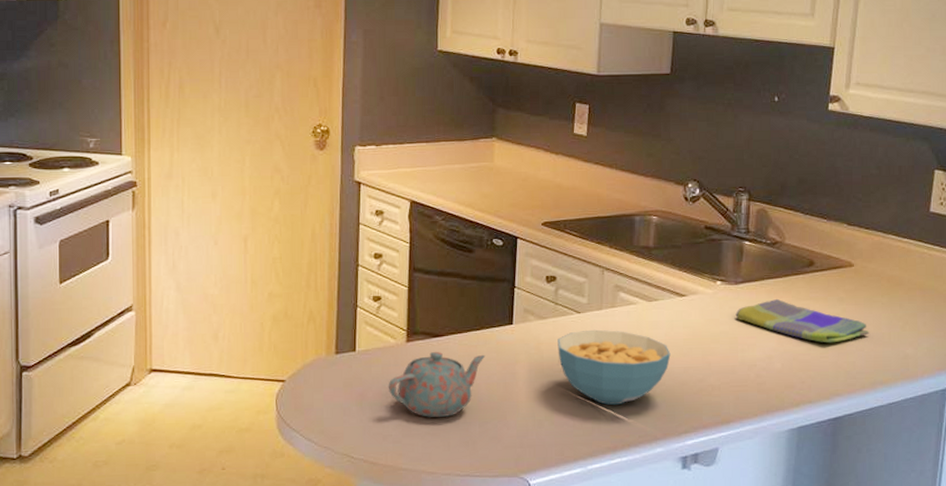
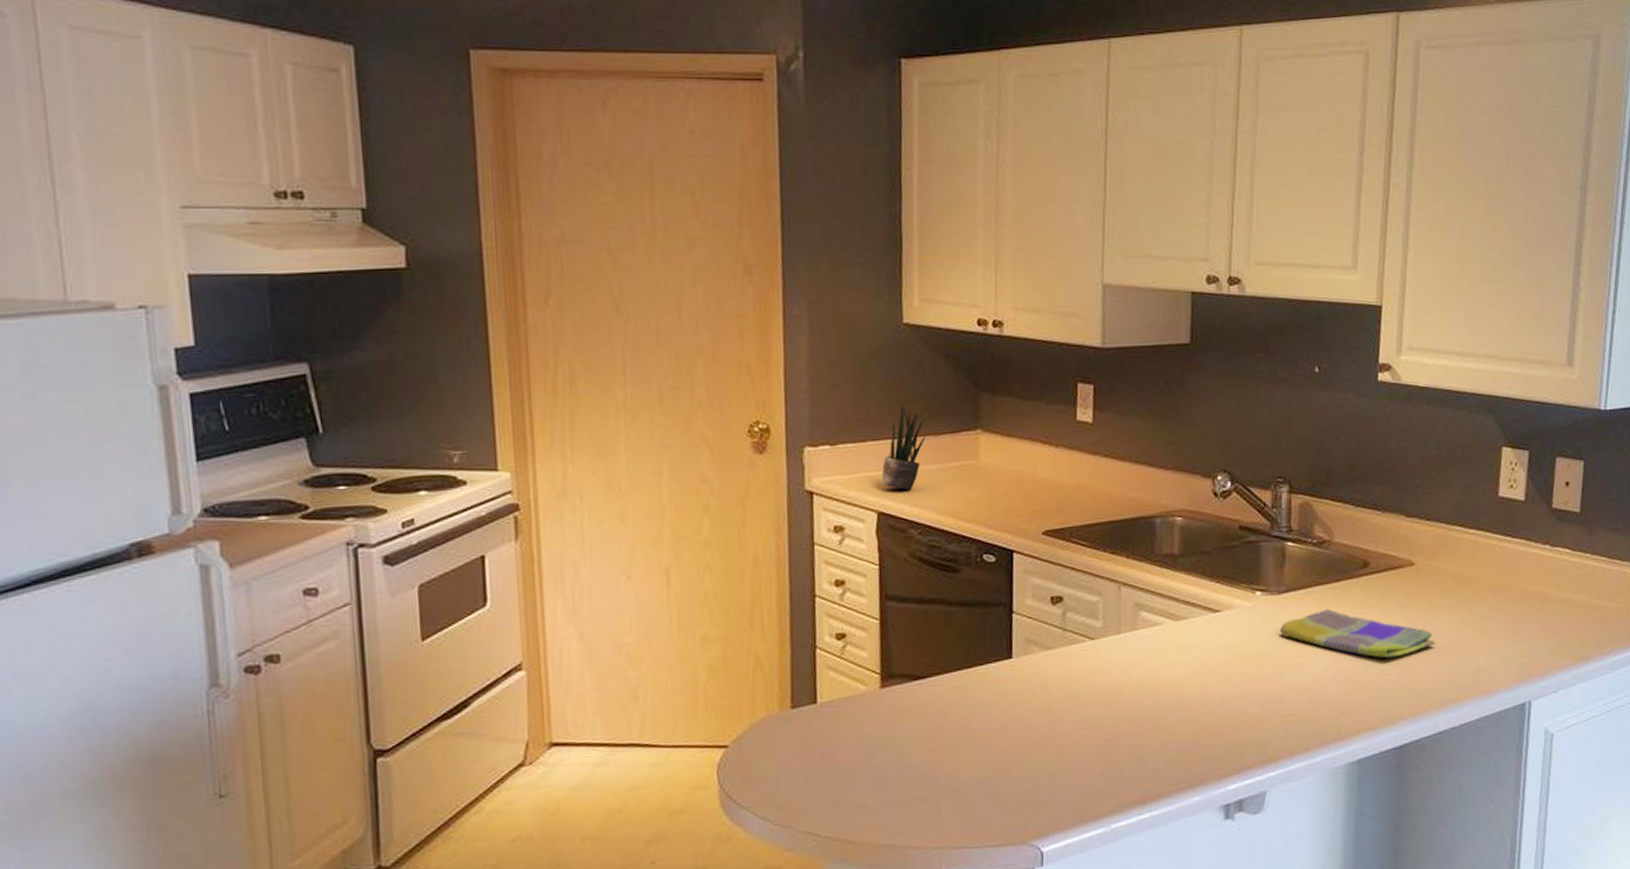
teapot: present [388,352,486,418] -> none [860,697,981,779]
potted plant: none [415,114,453,184] -> present [882,403,927,490]
cereal bowl: present [557,329,671,406] -> none [1068,658,1205,749]

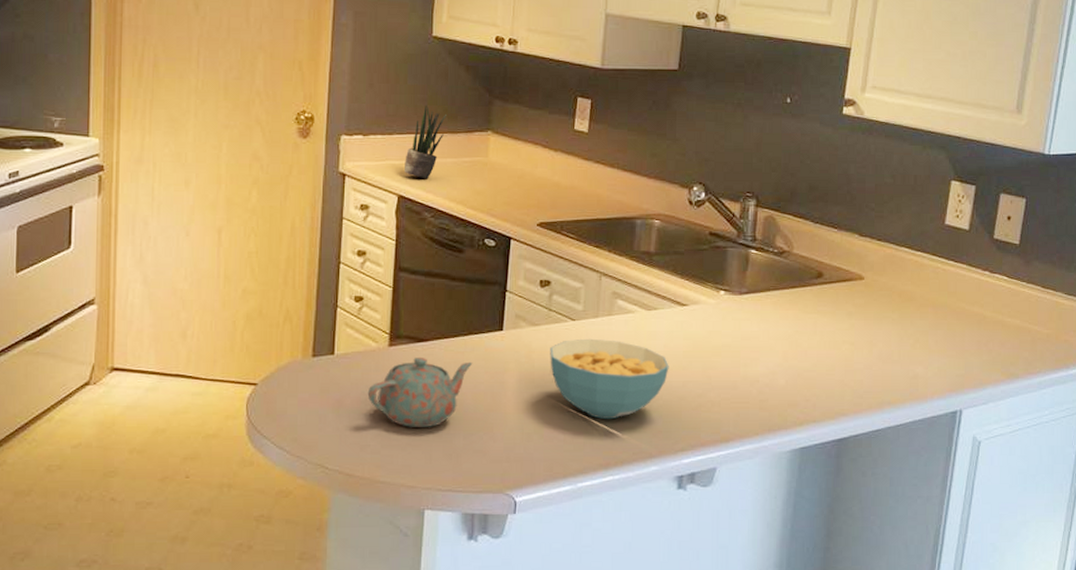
teapot: none [860,697,981,779] -> present [367,358,473,428]
cereal bowl: none [1068,658,1205,749] -> present [550,338,669,420]
dish towel: present [1279,608,1436,658] -> none [739,311,879,360]

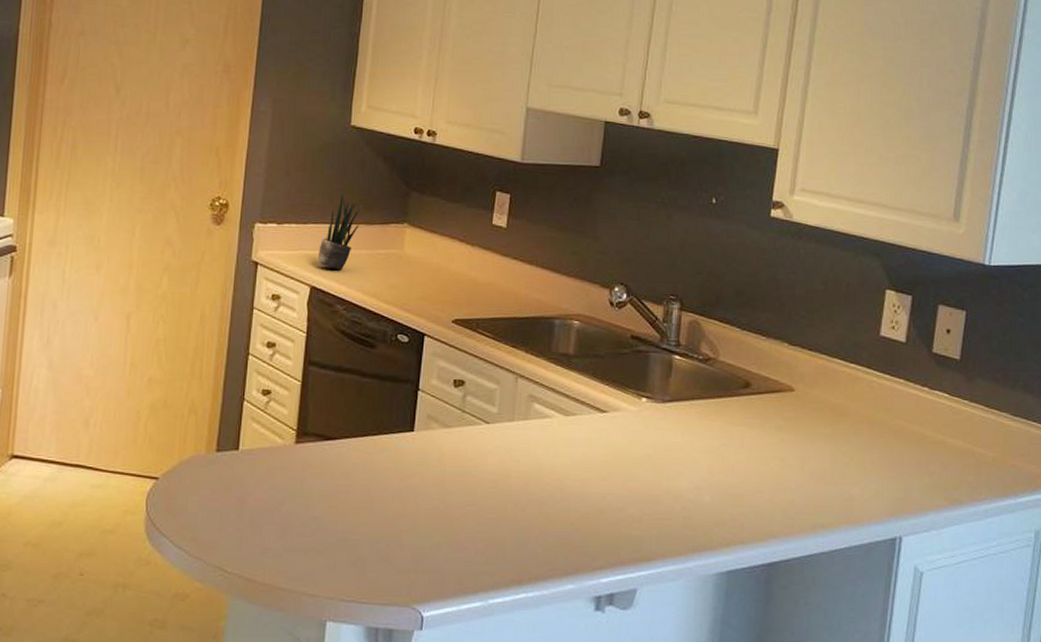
teapot: present [367,358,473,428] -> none [271,457,382,533]
cereal bowl: present [550,338,669,420] -> none [462,443,588,532]

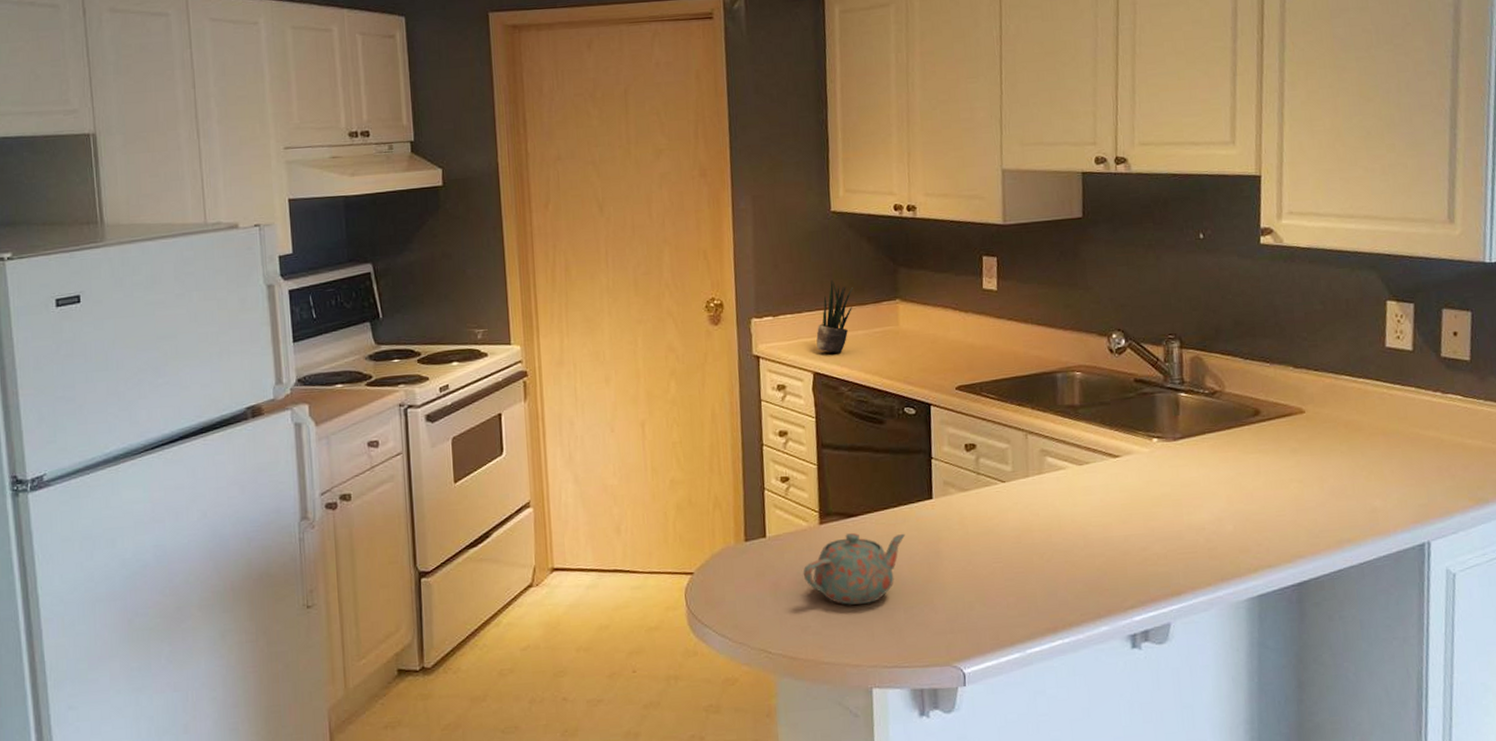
teapot: none [271,457,382,533] -> present [803,533,906,605]

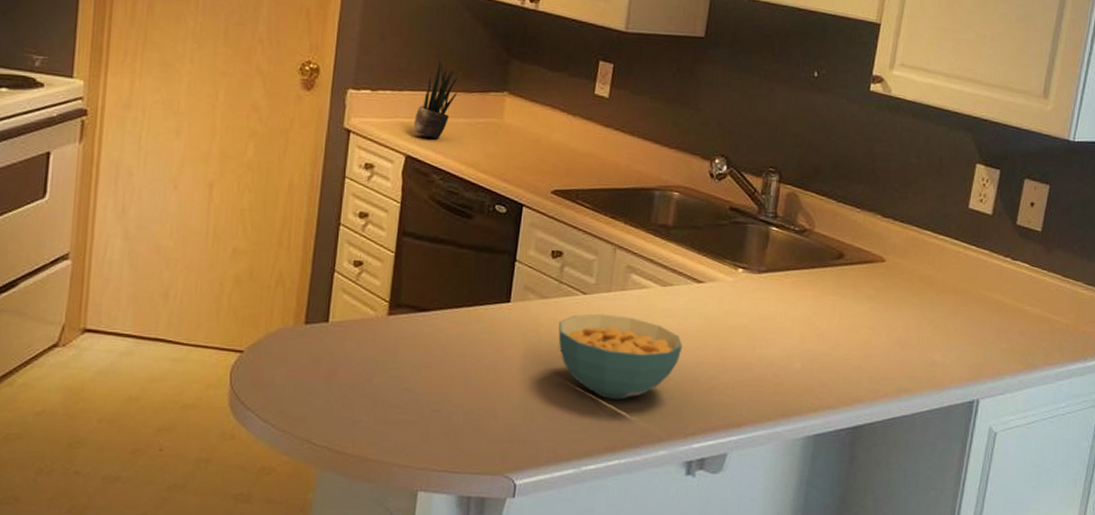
teapot: present [803,533,906,605] -> none [362,328,477,404]
cereal bowl: none [982,499,1109,582] -> present [558,313,683,400]

